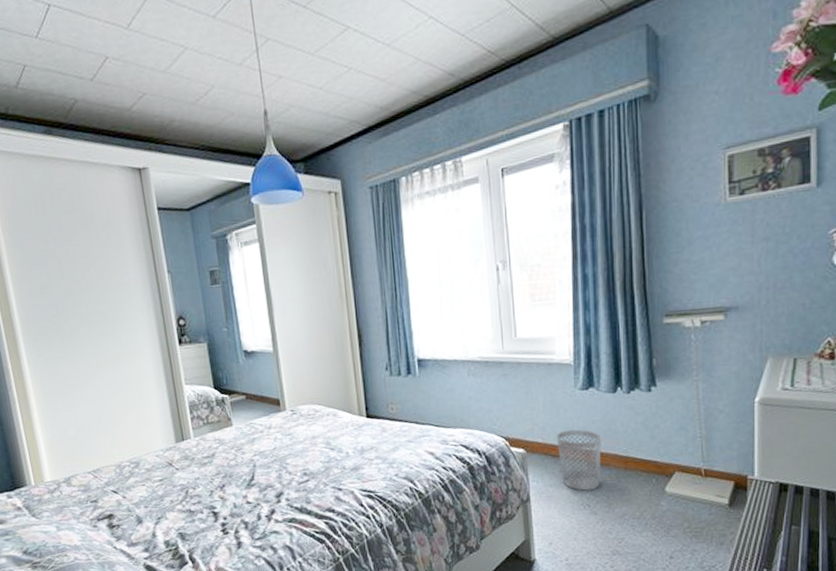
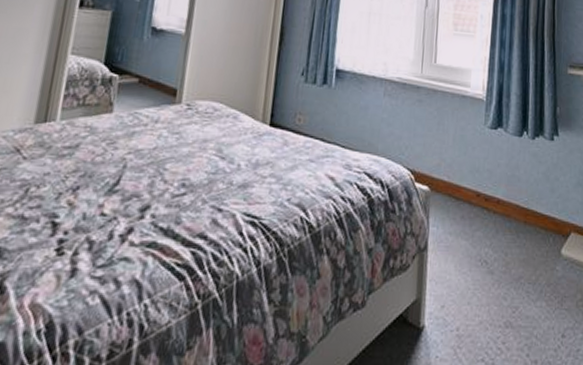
wastebasket: present [556,429,602,491] -> none [461,170,506,244]

